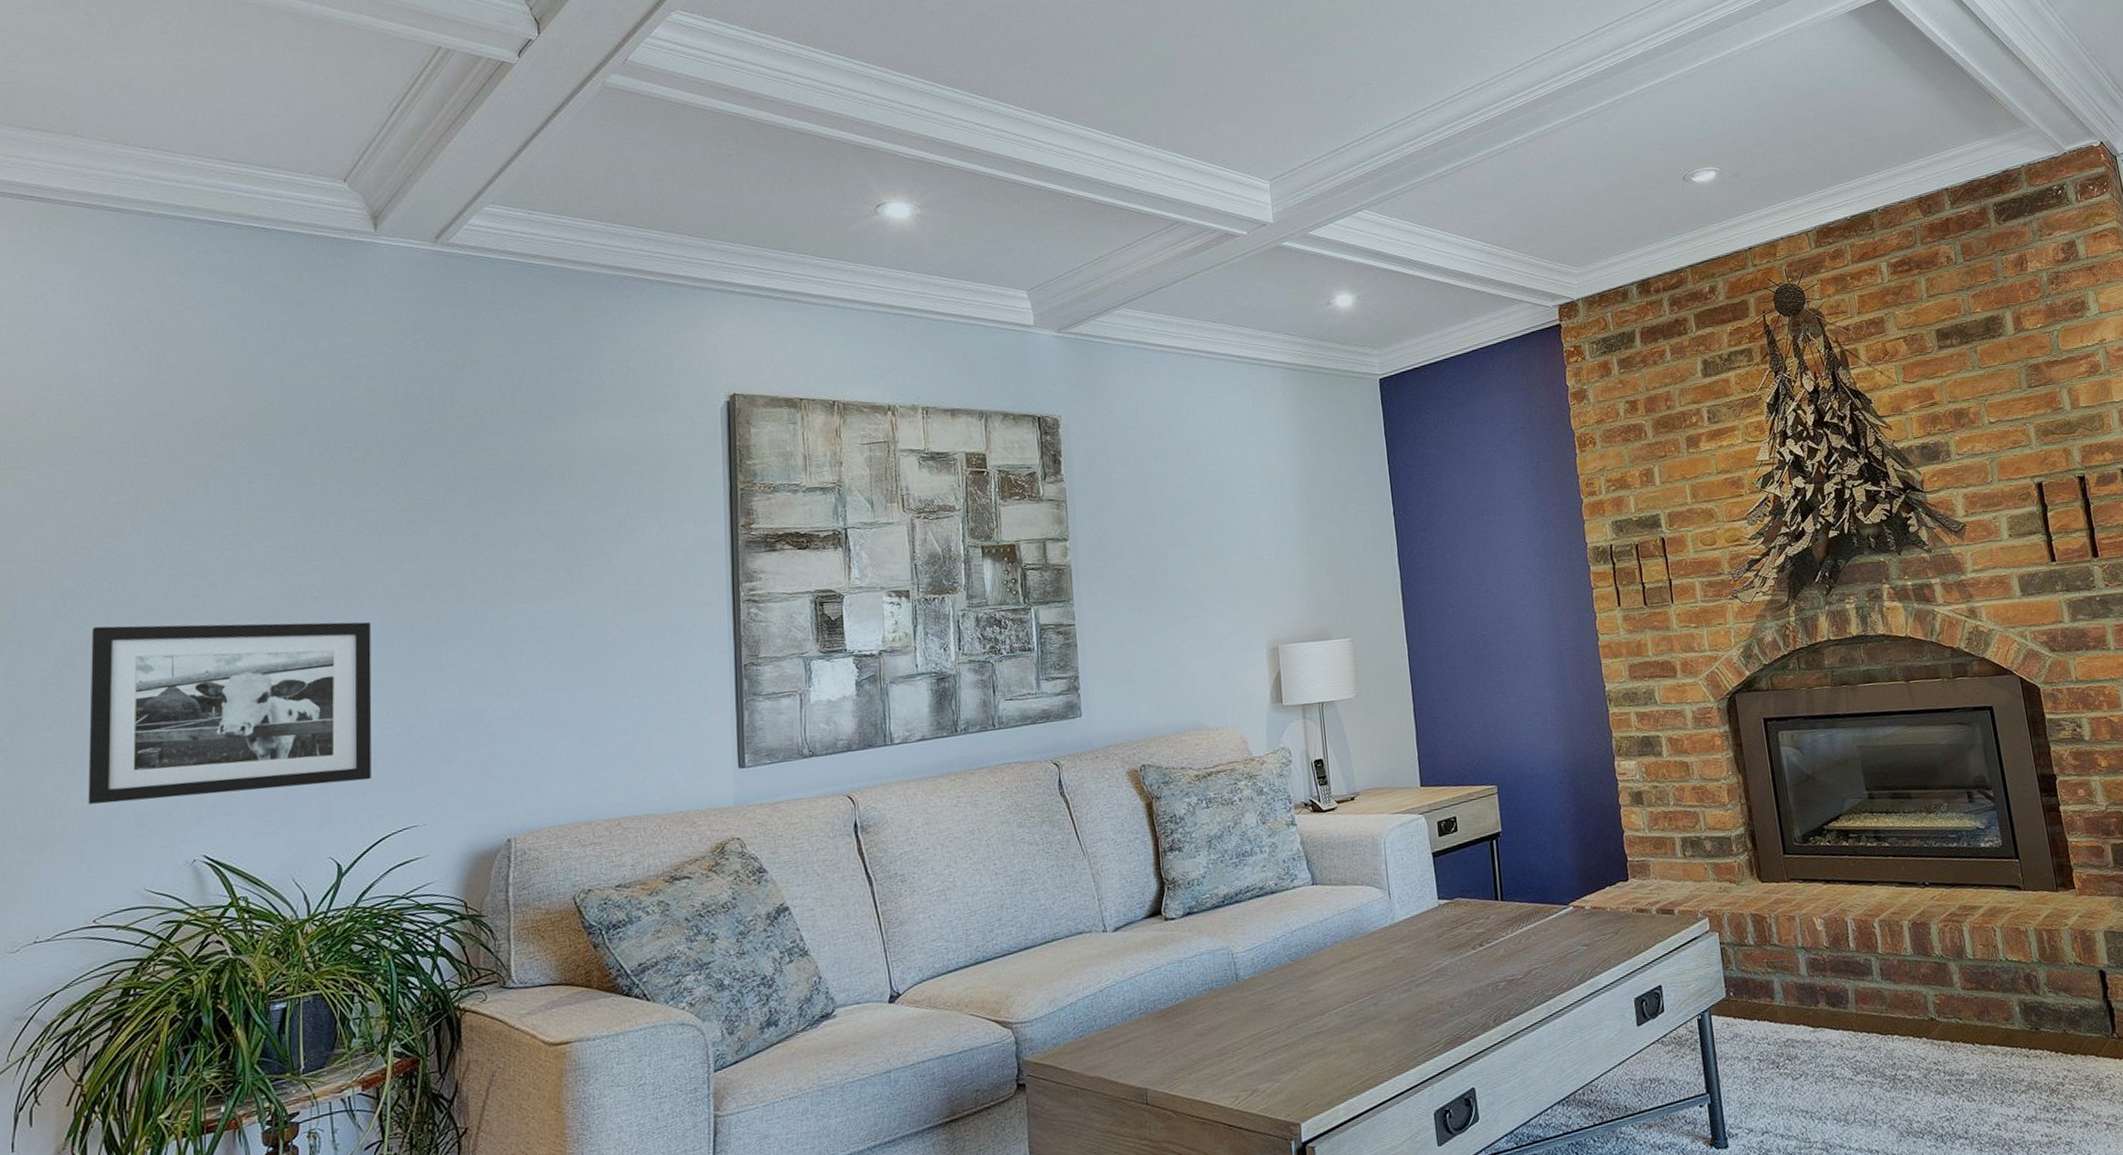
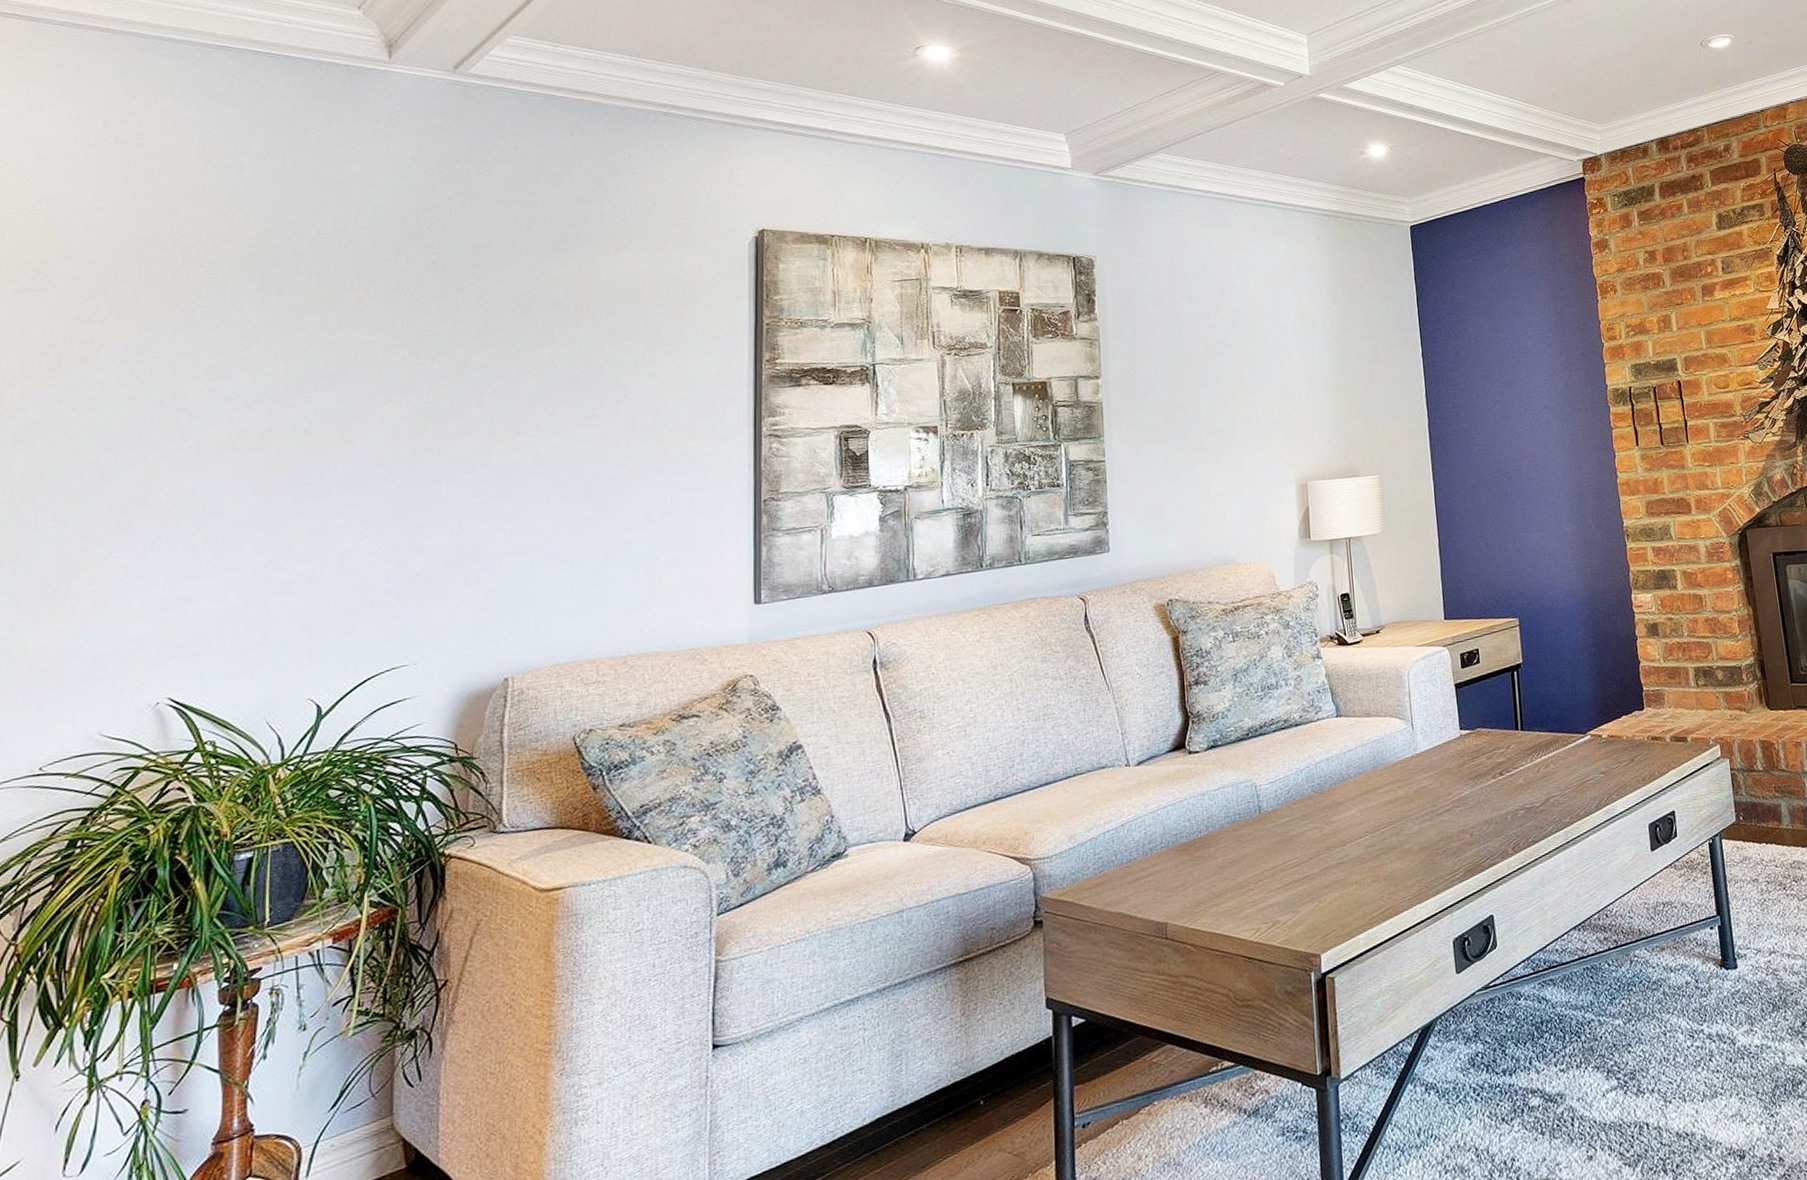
picture frame: present [88,621,372,804] -> none [40,455,366,645]

